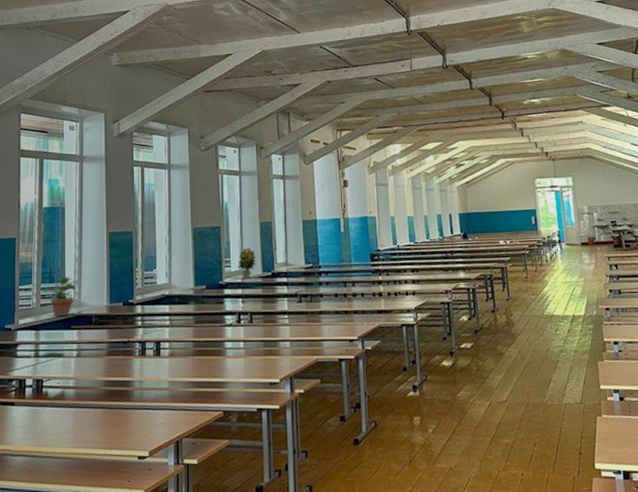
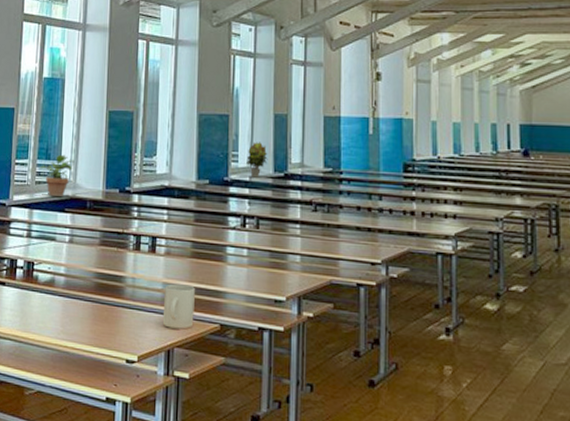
cup: none [170,380,200,422] -> present [162,284,196,330]

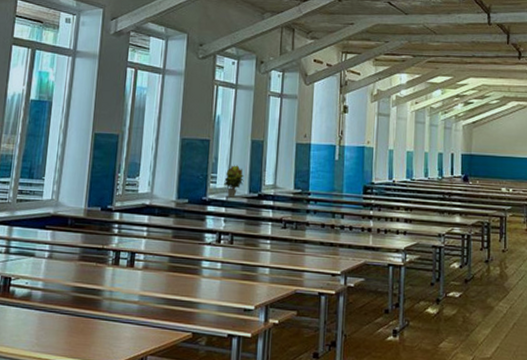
potted plant: present [38,154,75,197] -> none [20,173,58,215]
cup: present [162,284,196,330] -> none [137,296,171,338]

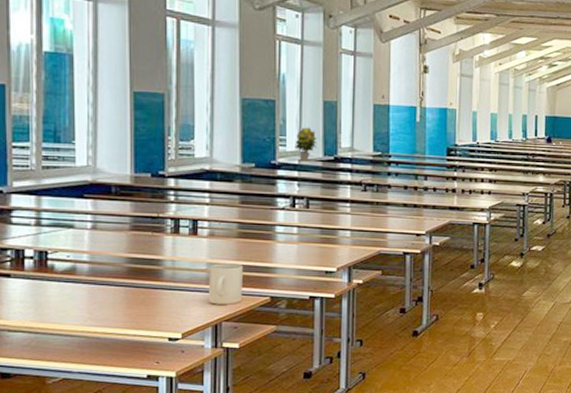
cup: none [137,296,171,338] -> present [208,263,244,305]

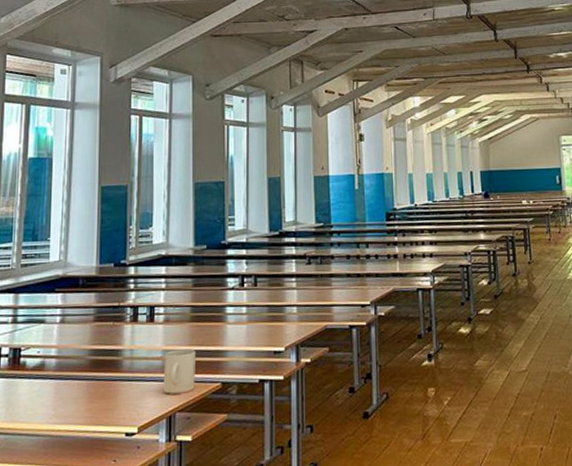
potted plant: present [295,127,317,161] -> none [243,205,263,239]

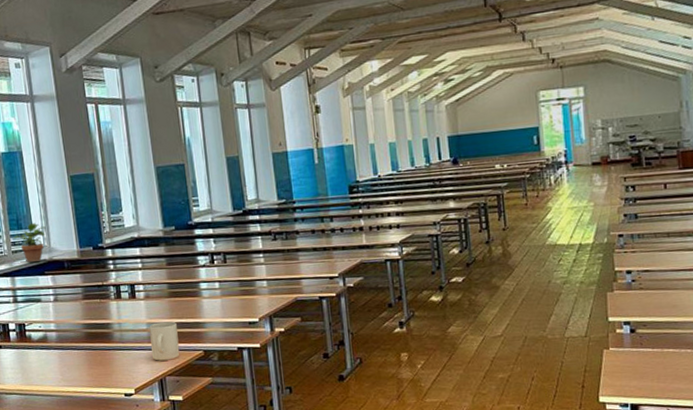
potted plant: none [24,234,65,279] -> present [12,222,46,263]

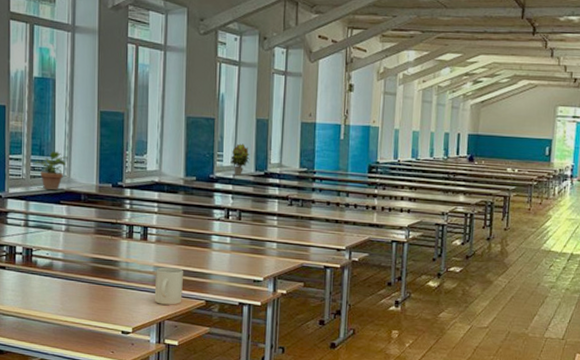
potted plant: none [206,185,227,218] -> present [230,143,250,176]

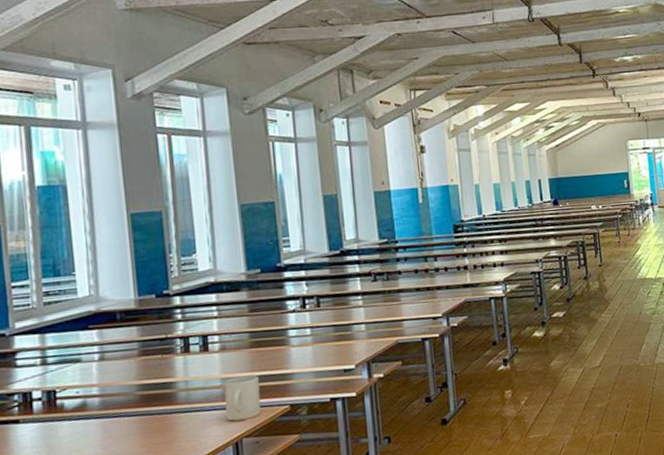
potted plant: present [32,151,68,191] -> none [45,268,94,316]
potted plant: present [230,143,250,176] -> none [299,224,322,259]

